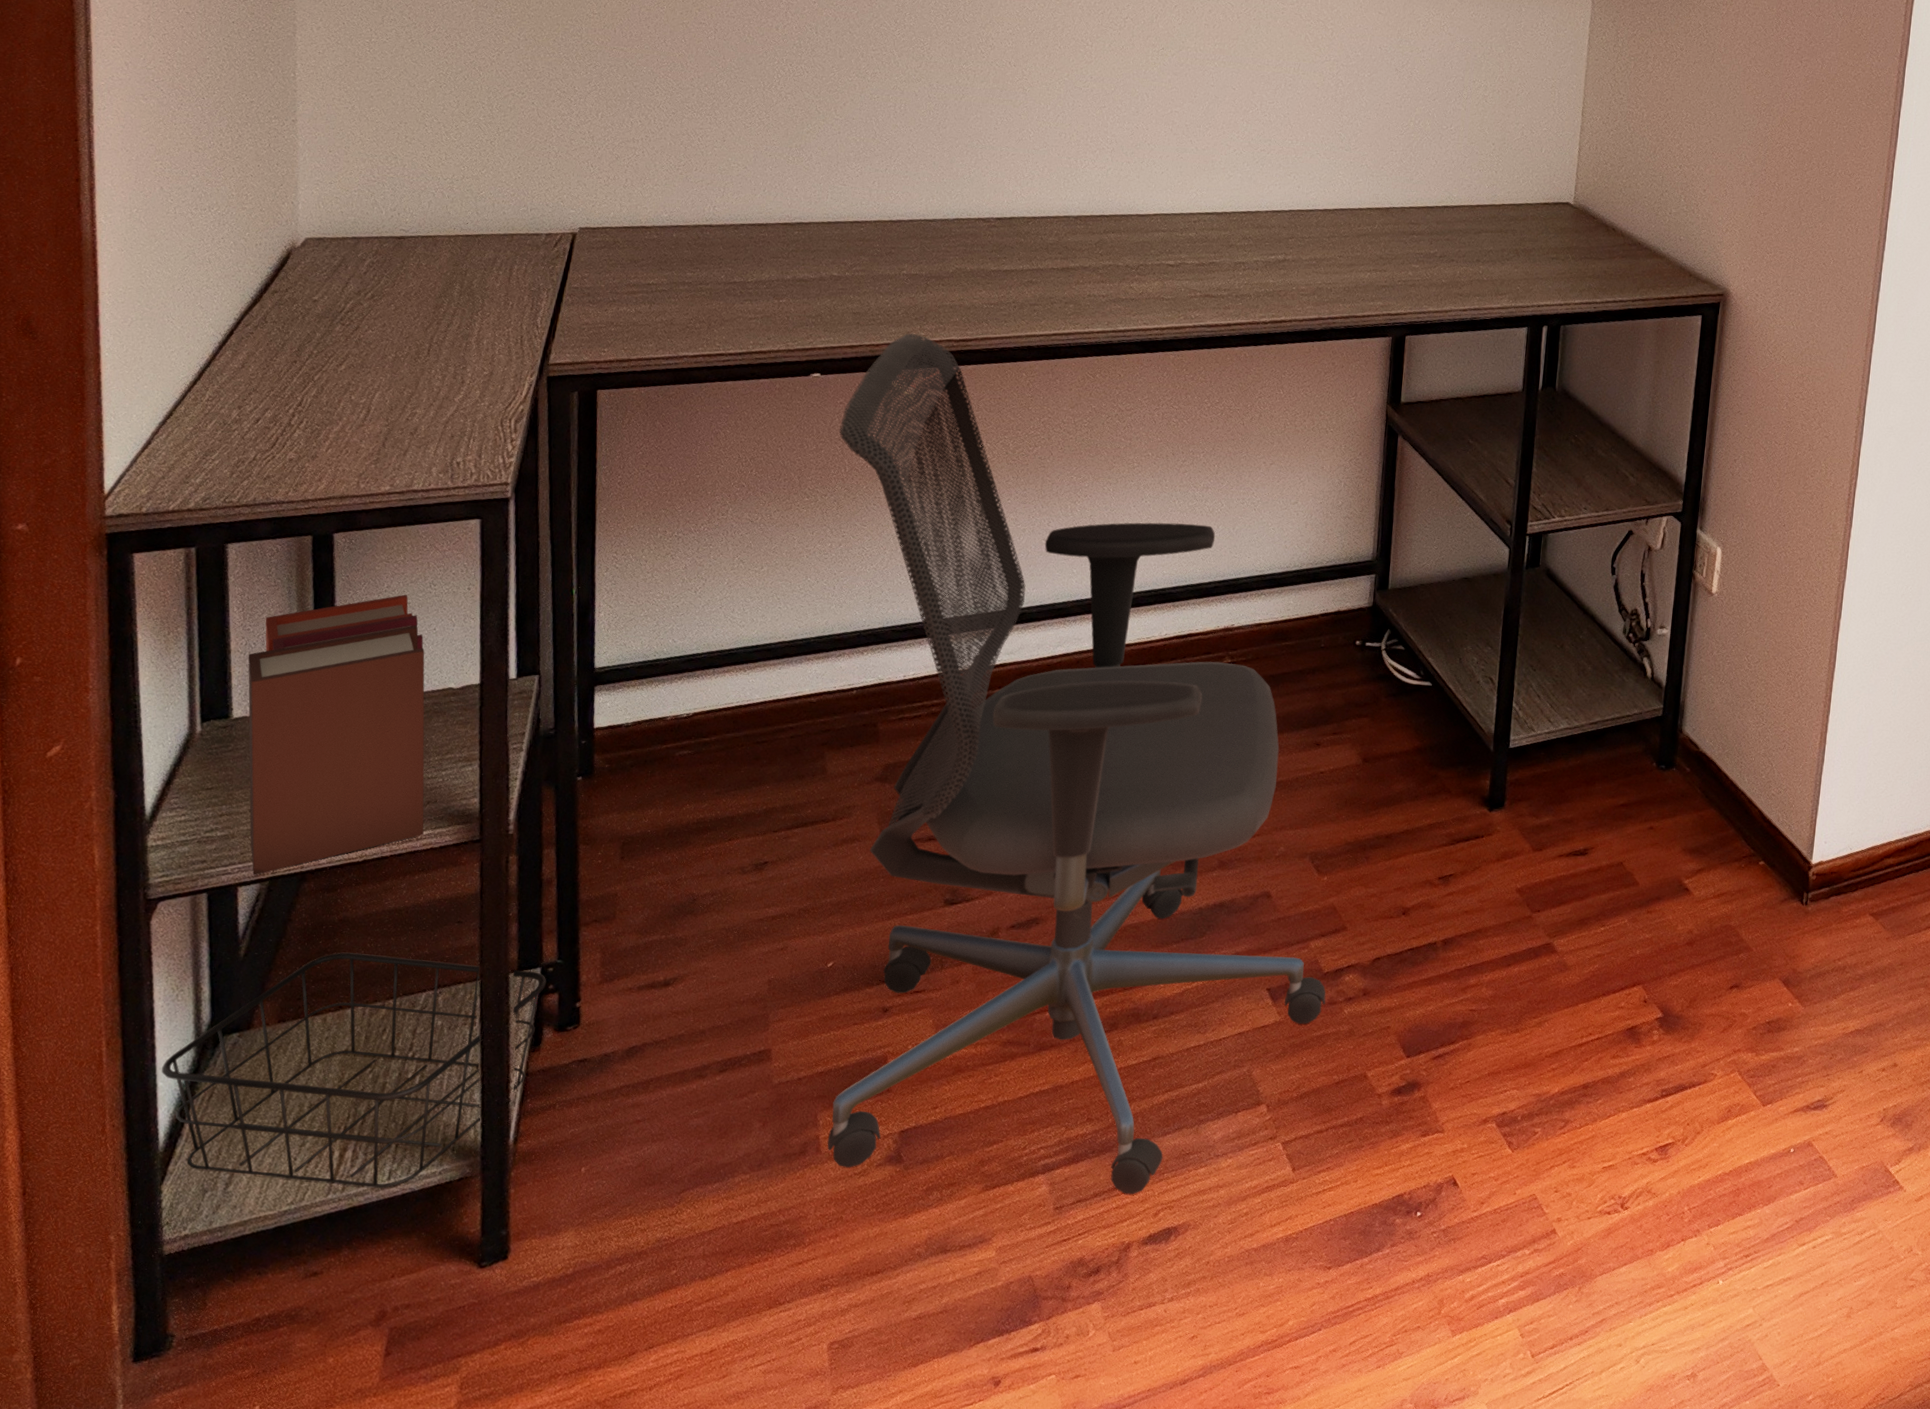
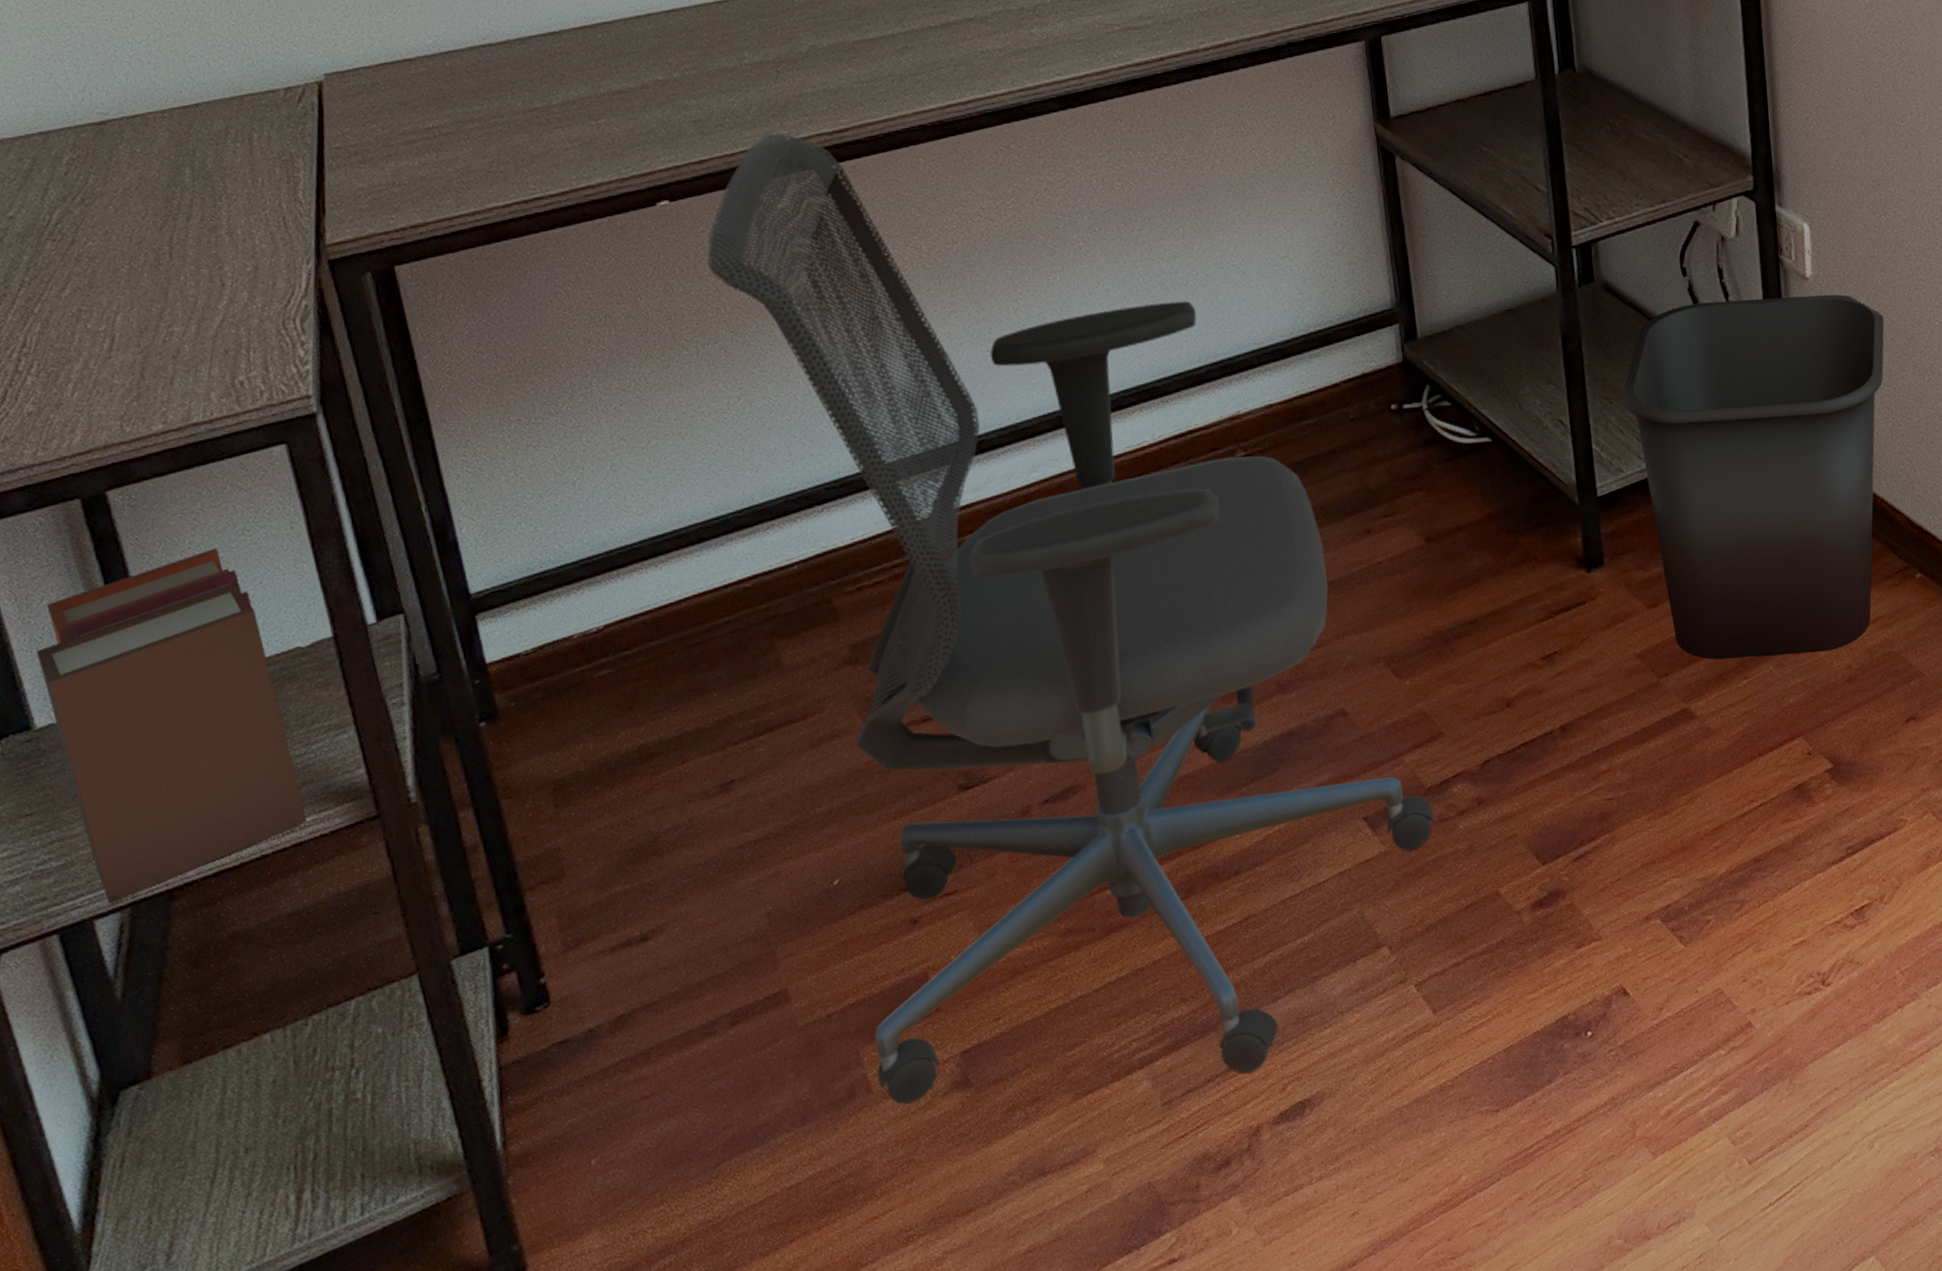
basket: present [161,952,547,1188] -> none [53,953,500,1245]
waste bin: none [1546,599,1770,915] -> present [1624,294,1885,660]

